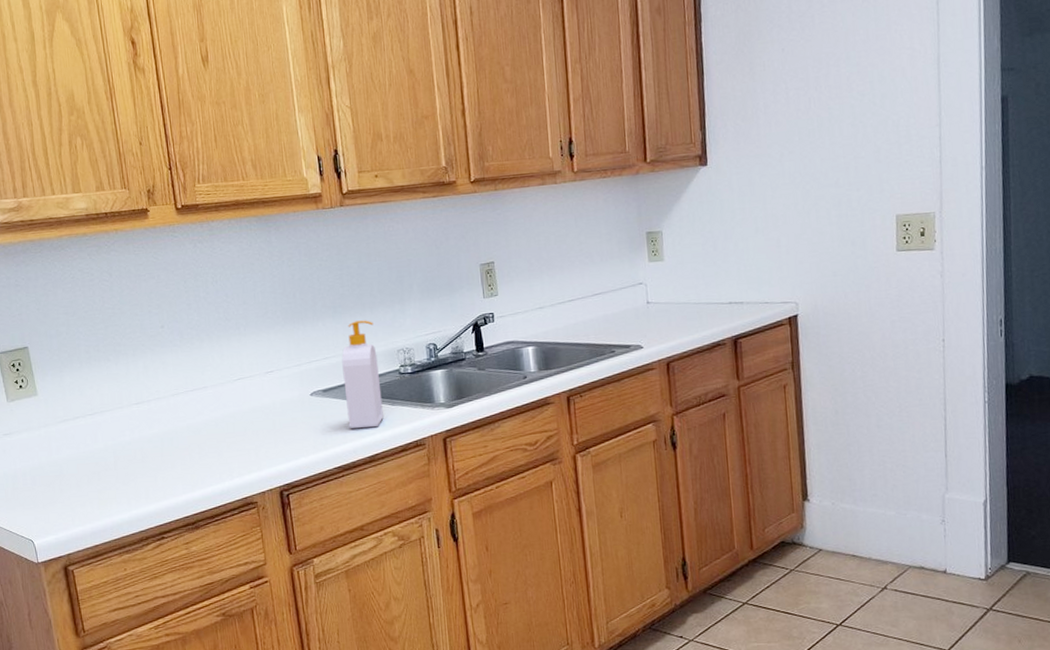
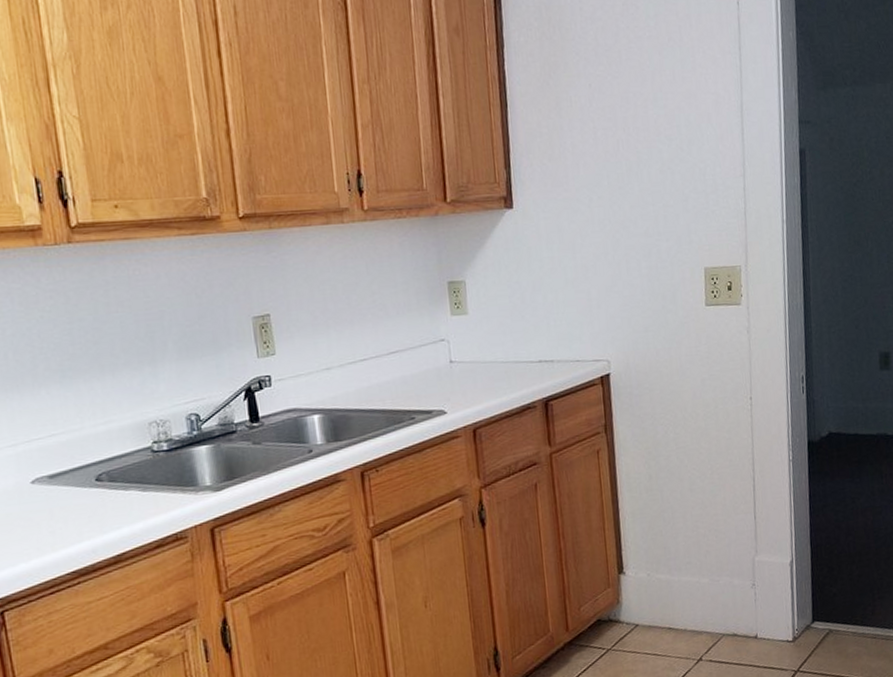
soap bottle: present [341,320,384,429] -> none [73,386,132,524]

